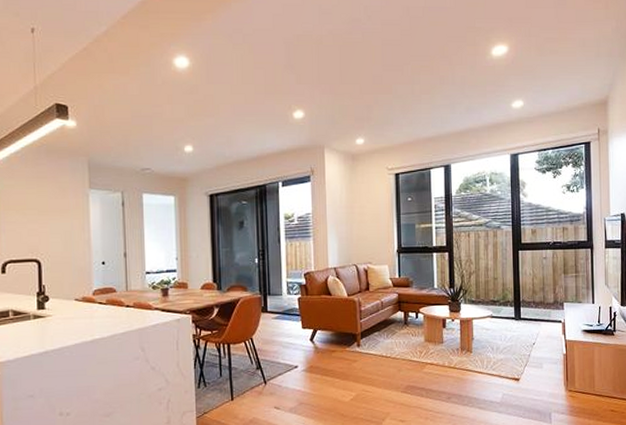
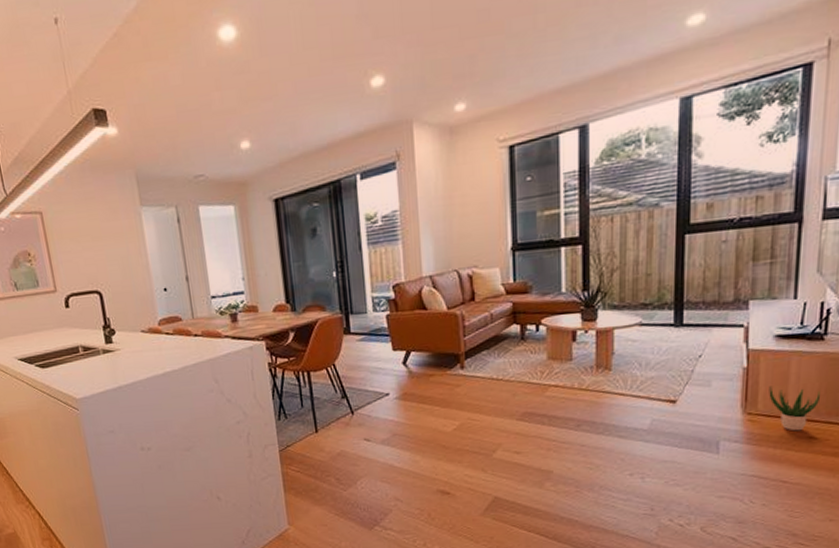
potted plant: none [582,369,615,406] -> present [769,386,820,431]

